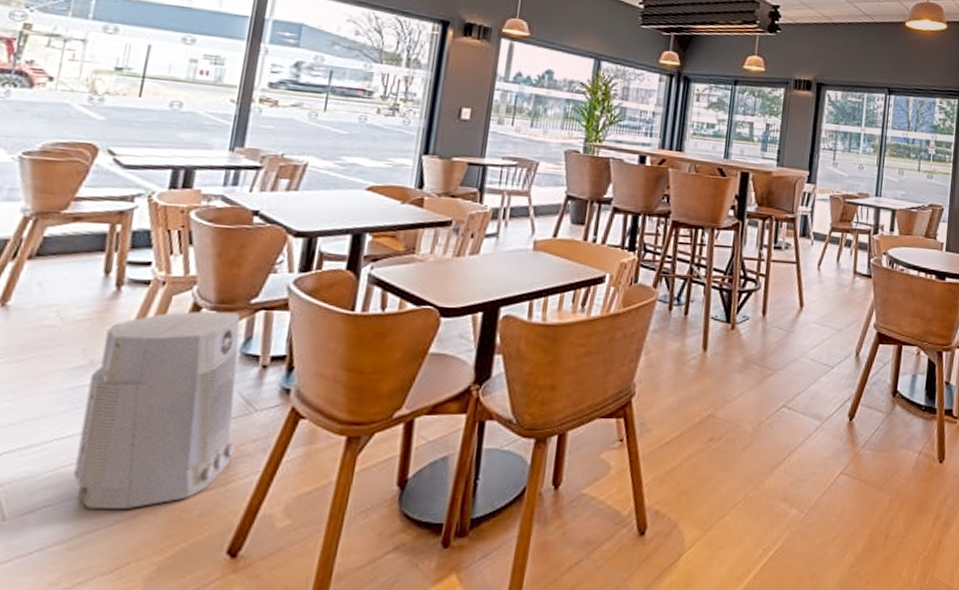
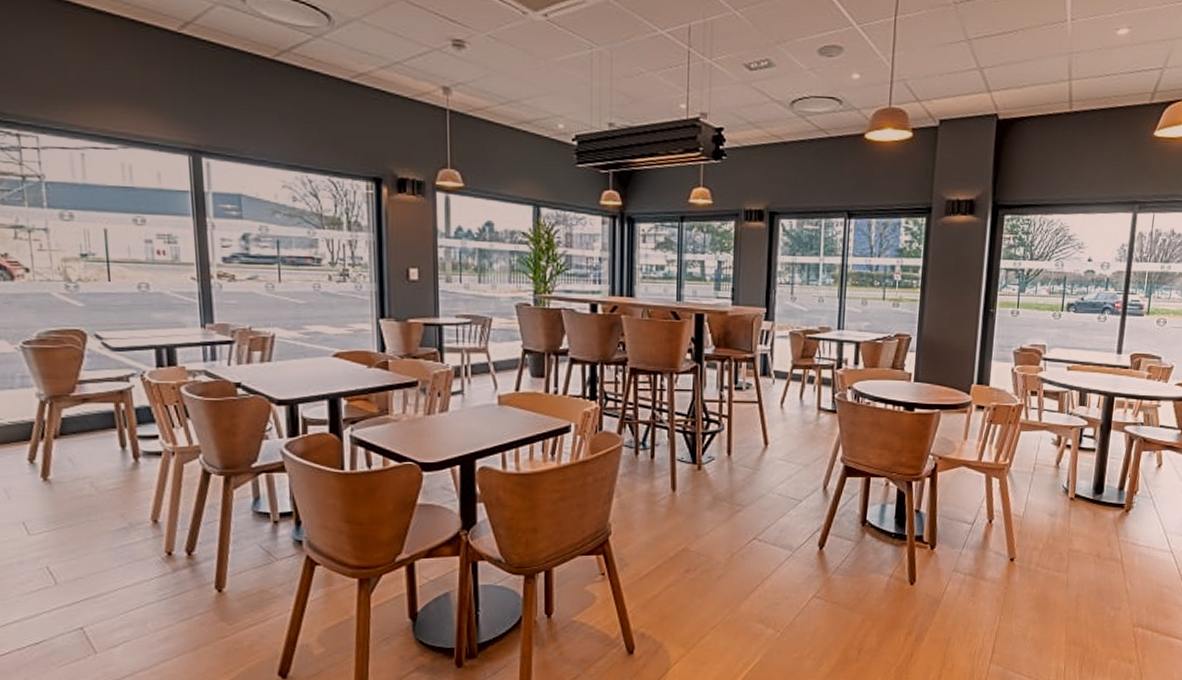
air purifier: present [73,310,240,509] -> none [133,476,266,643]

